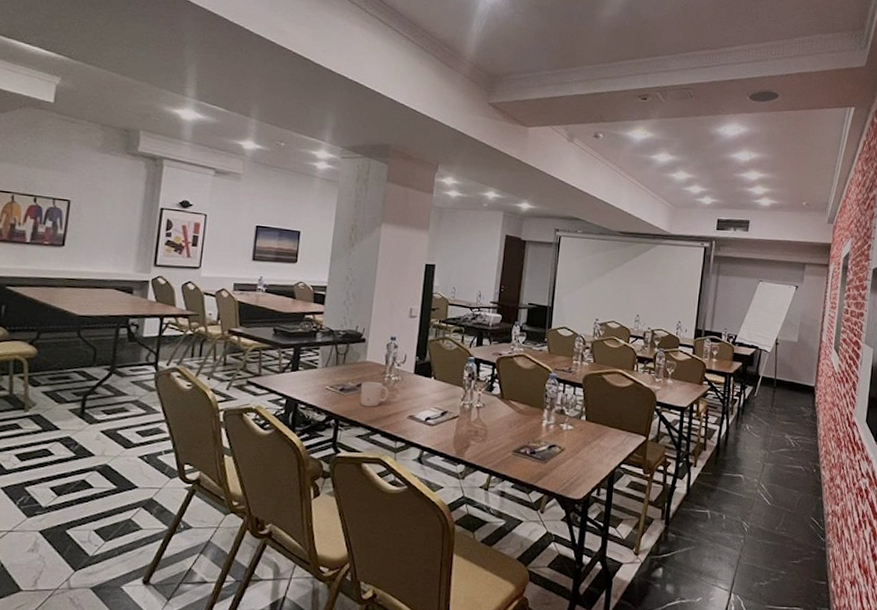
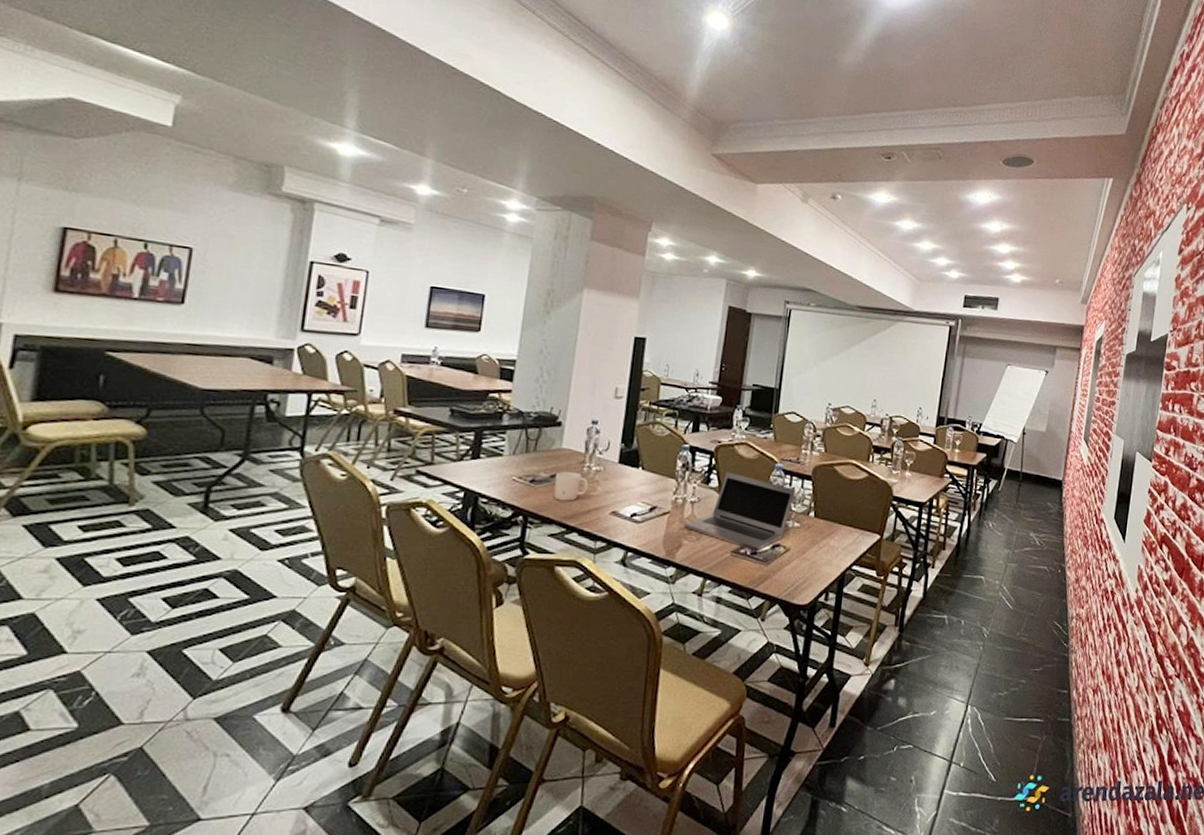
laptop: none [471,380,568,452] -> present [684,472,796,552]

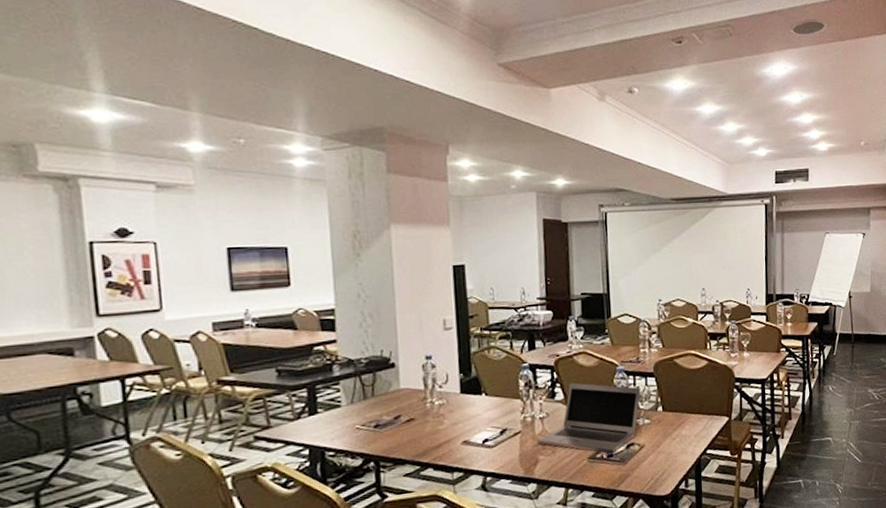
mug: present [554,471,589,502] -> none [398,409,435,441]

